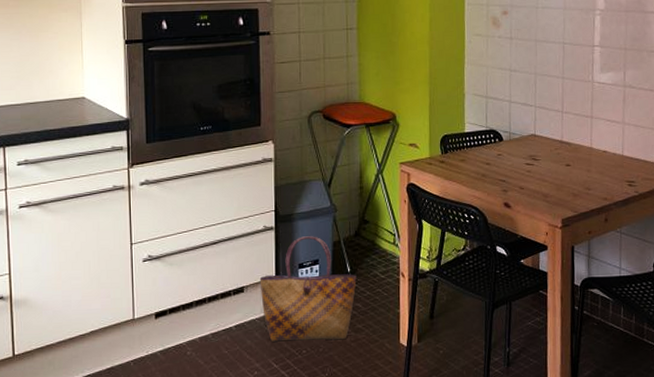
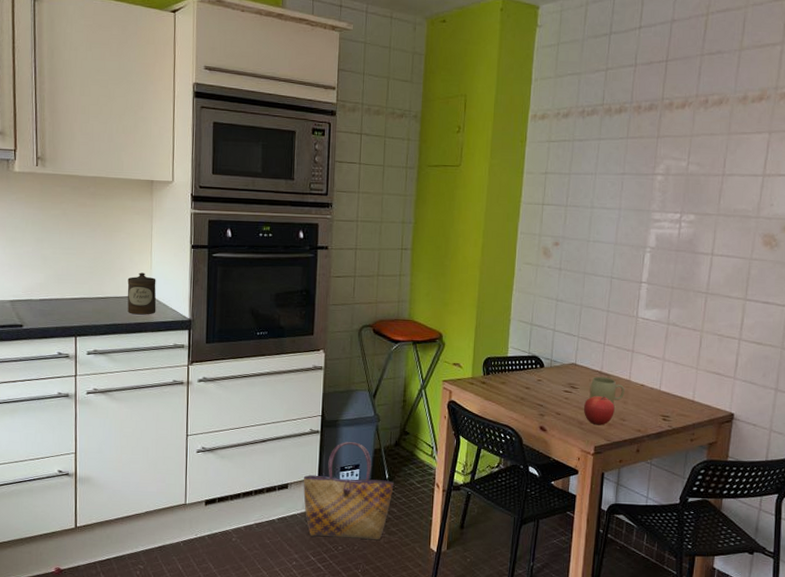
canister: none [58,73,91,118] -> present [127,272,157,315]
fruit: none [547,165,579,197] -> present [583,395,615,426]
mug: none [551,145,587,173] -> present [589,376,625,404]

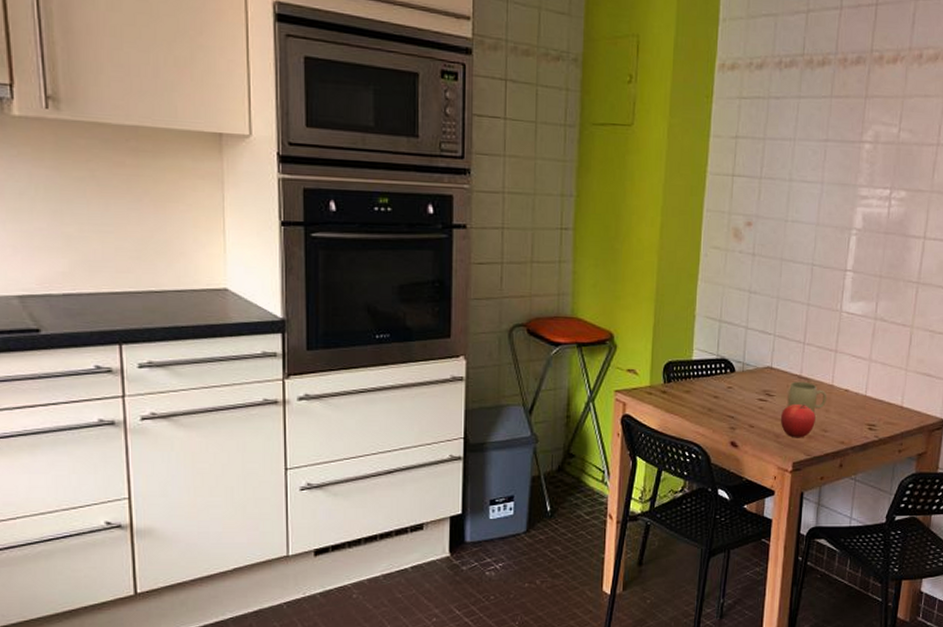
canister: present [127,272,157,315] -> none [192,257,235,314]
tote bag: present [303,442,394,541] -> none [442,469,557,586]

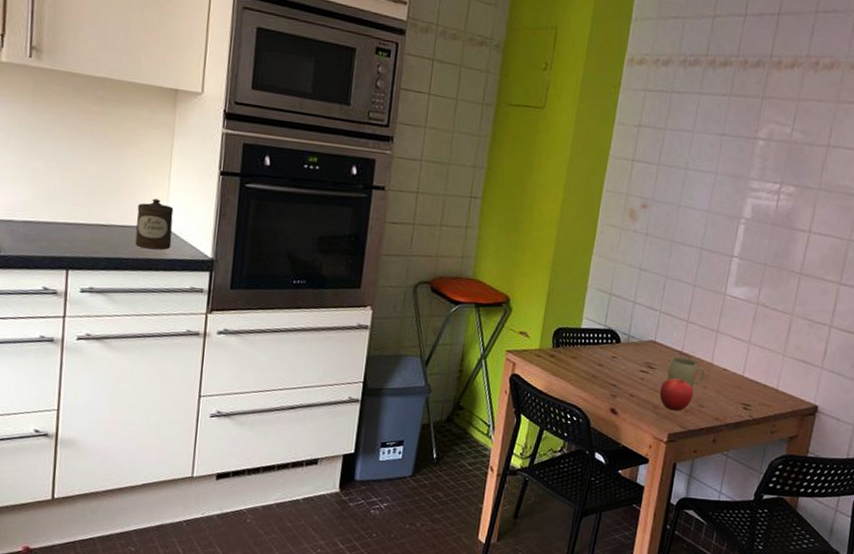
canister: none [192,257,235,314] -> present [135,198,174,250]

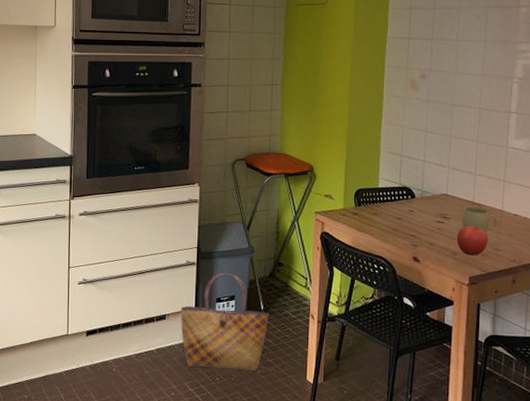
canister: present [135,198,174,250] -> none [13,112,40,152]
tote bag: none [335,414,442,528] -> present [180,273,269,372]

